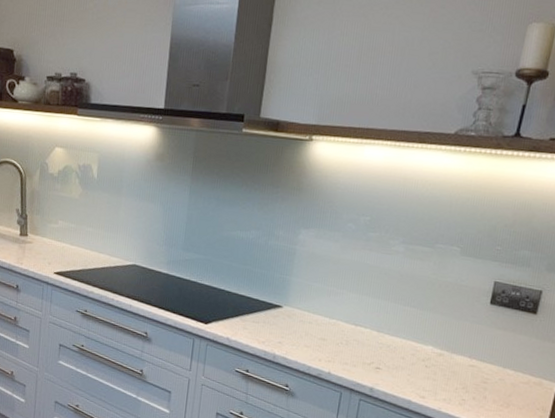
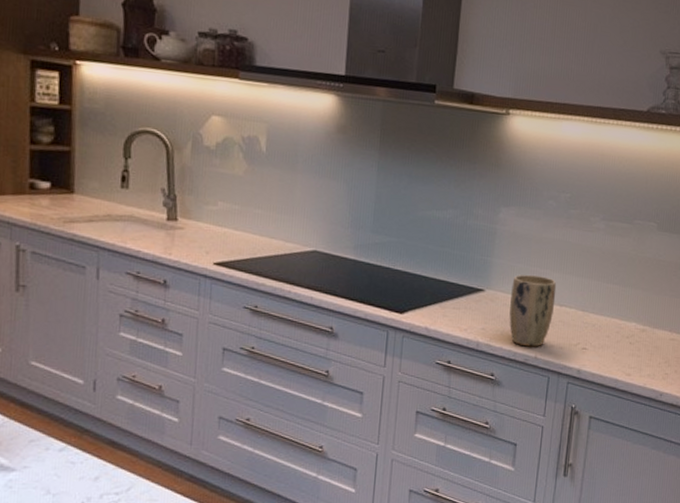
plant pot: none [305,293,353,363] -> present [509,275,557,347]

